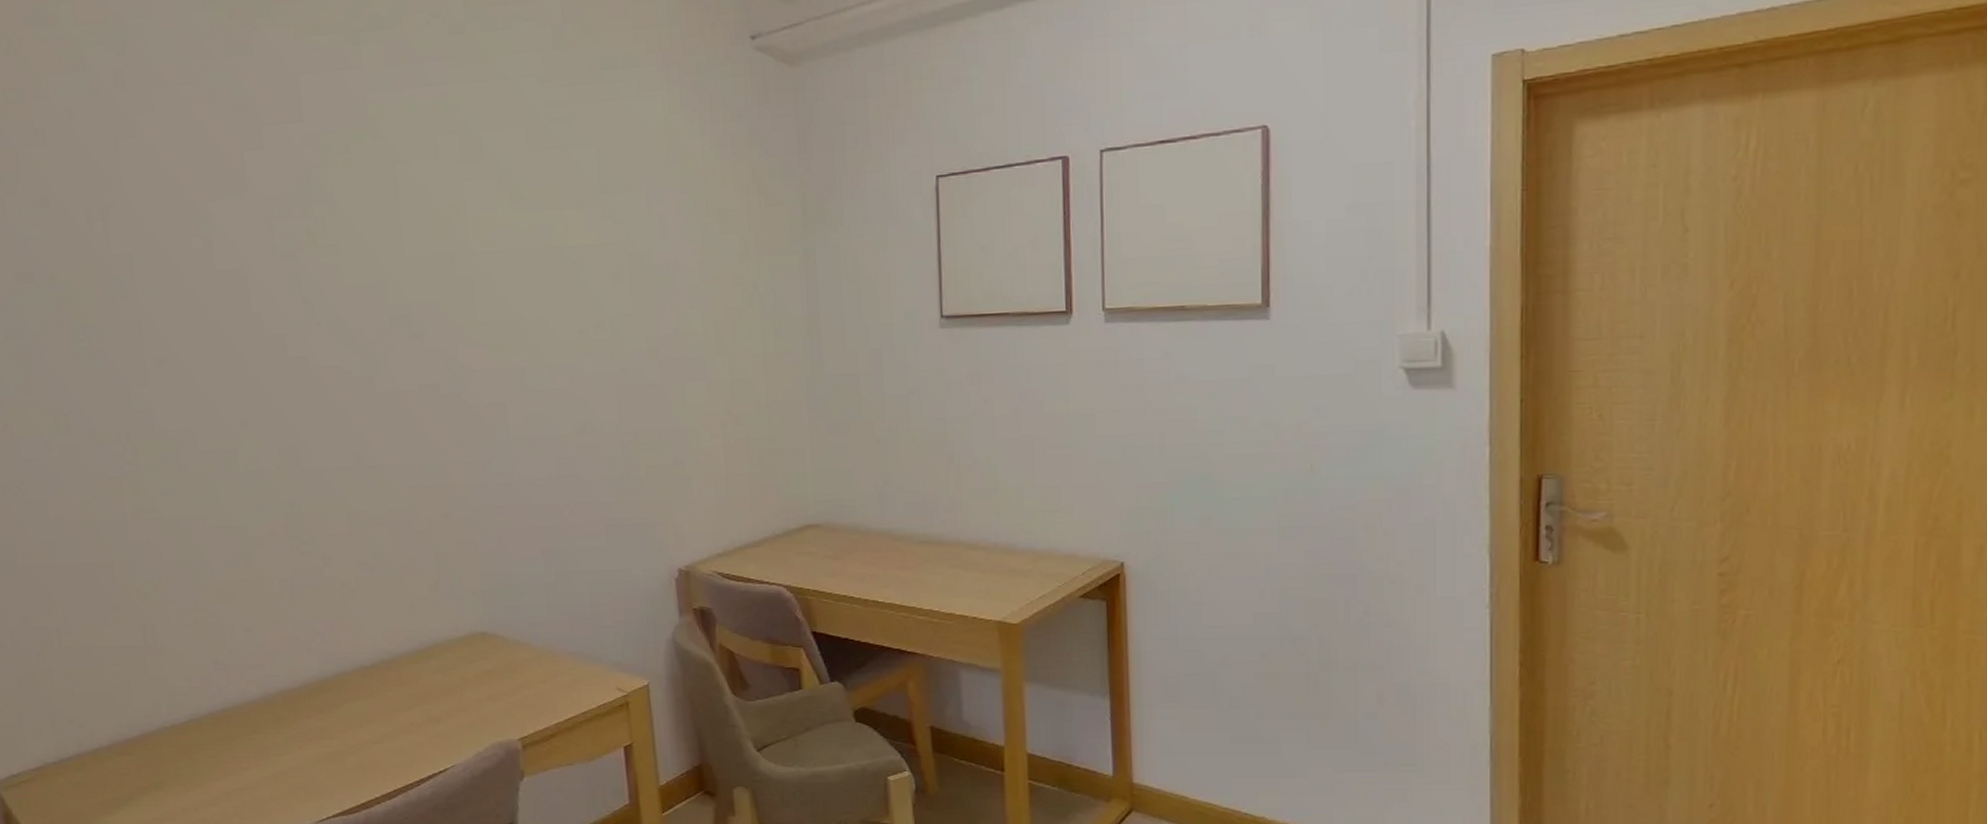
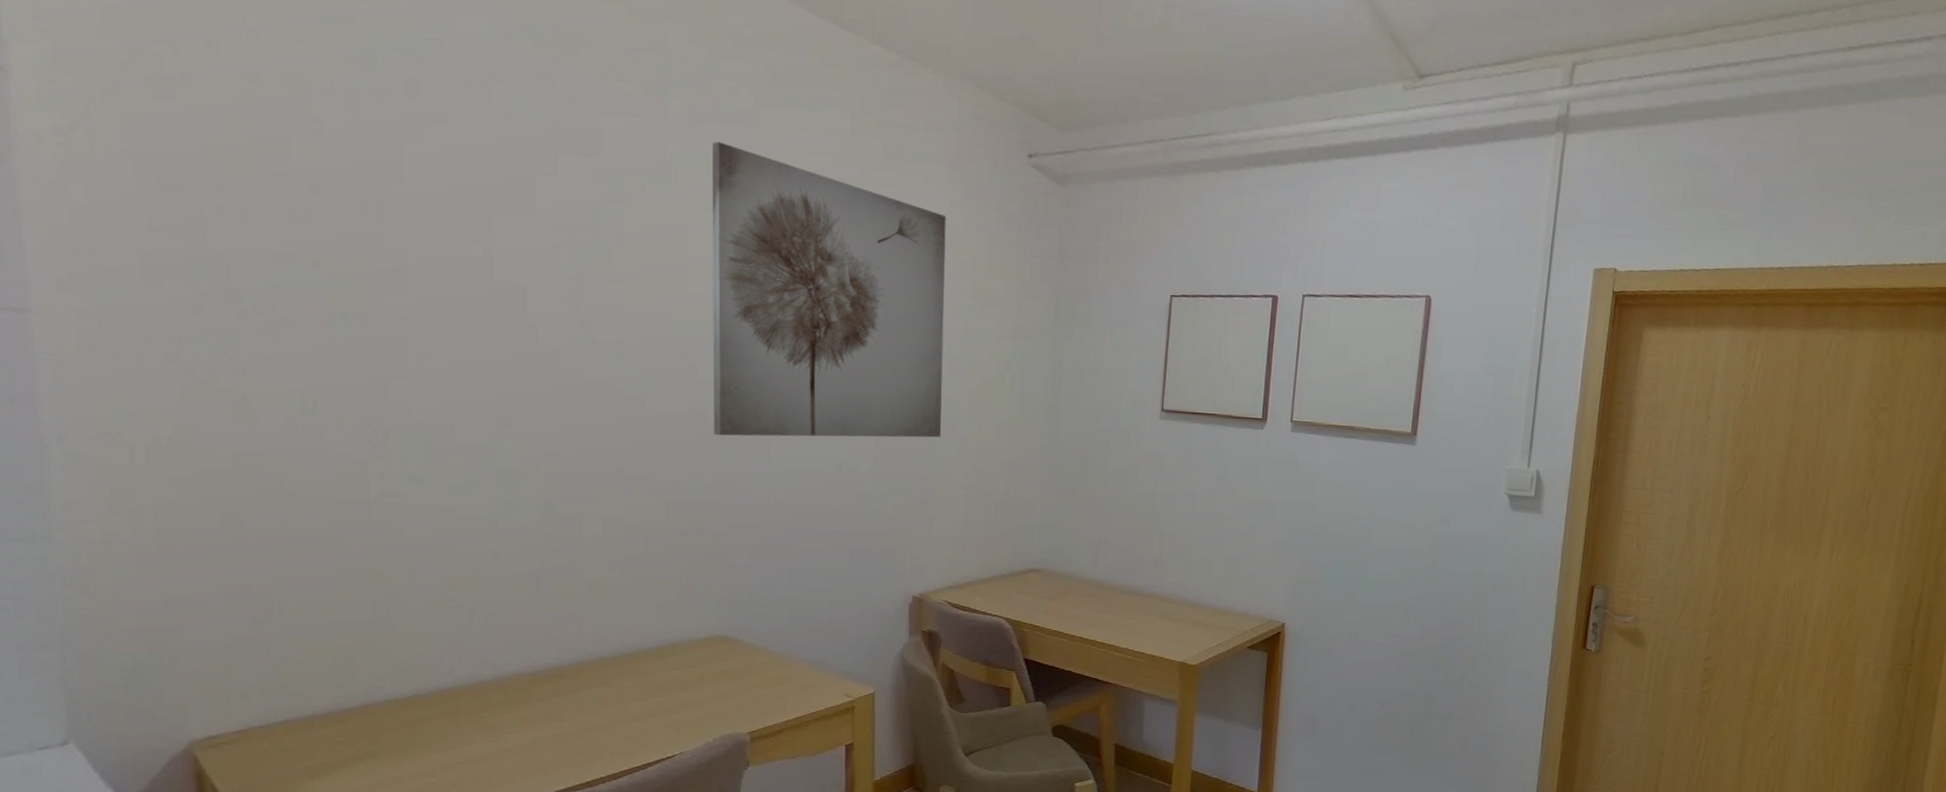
wall art: none [411,83,690,410] -> present [711,142,946,438]

